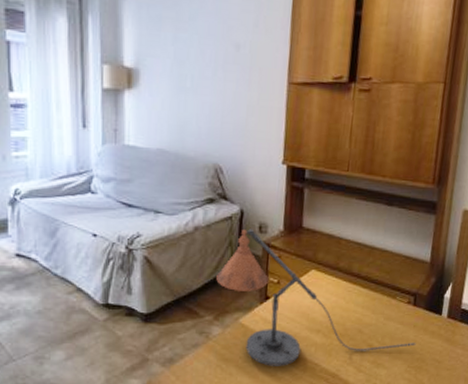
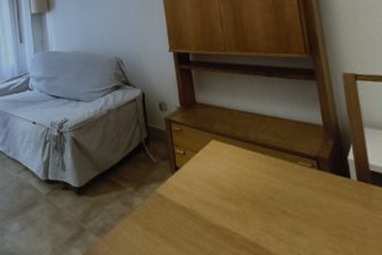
desk lamp: present [216,229,416,366] -> none [131,108,332,235]

